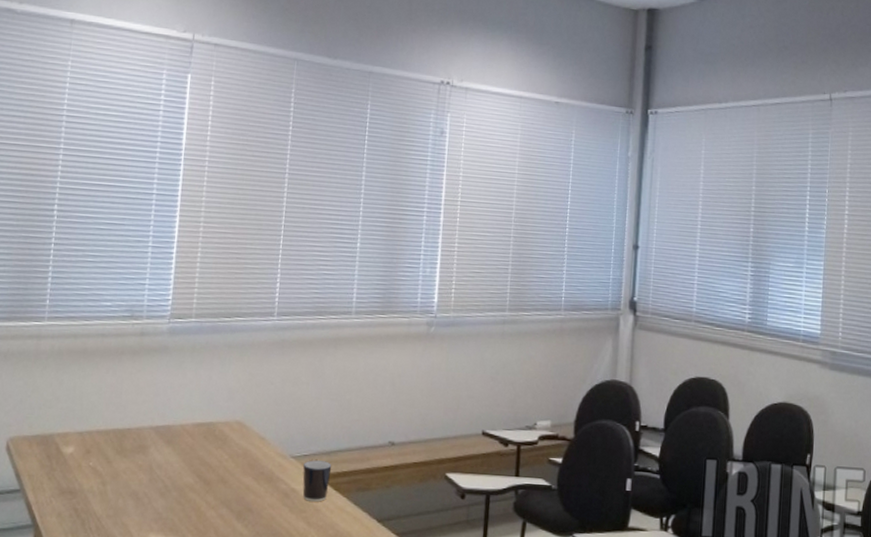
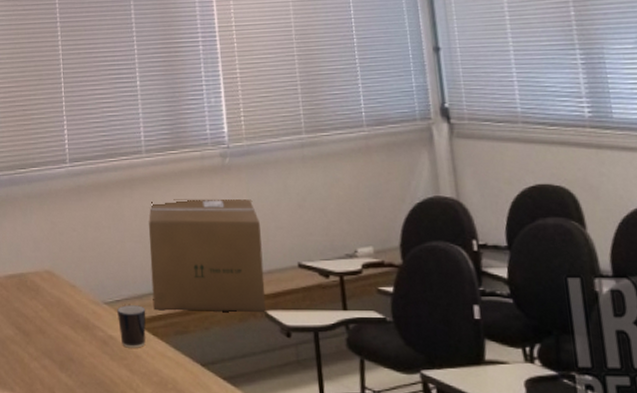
box: none [339,361,454,475] -> present [149,199,266,313]

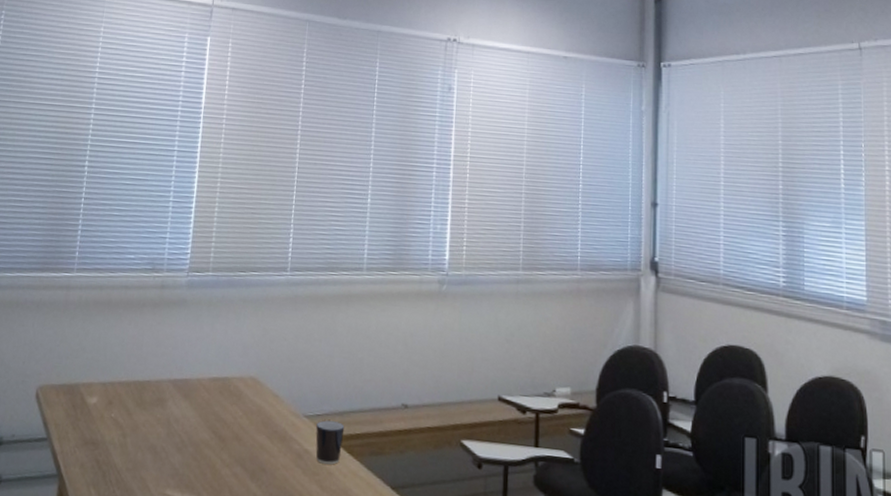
box: present [149,199,266,313] -> none [352,320,467,442]

